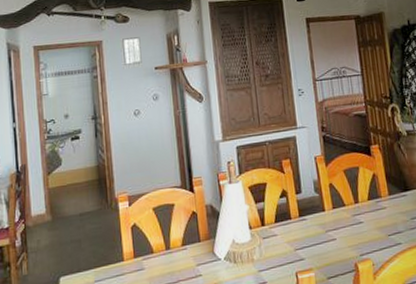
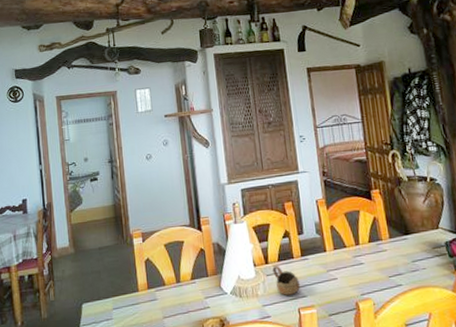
cup: none [269,227,299,259] -> present [272,265,301,295]

